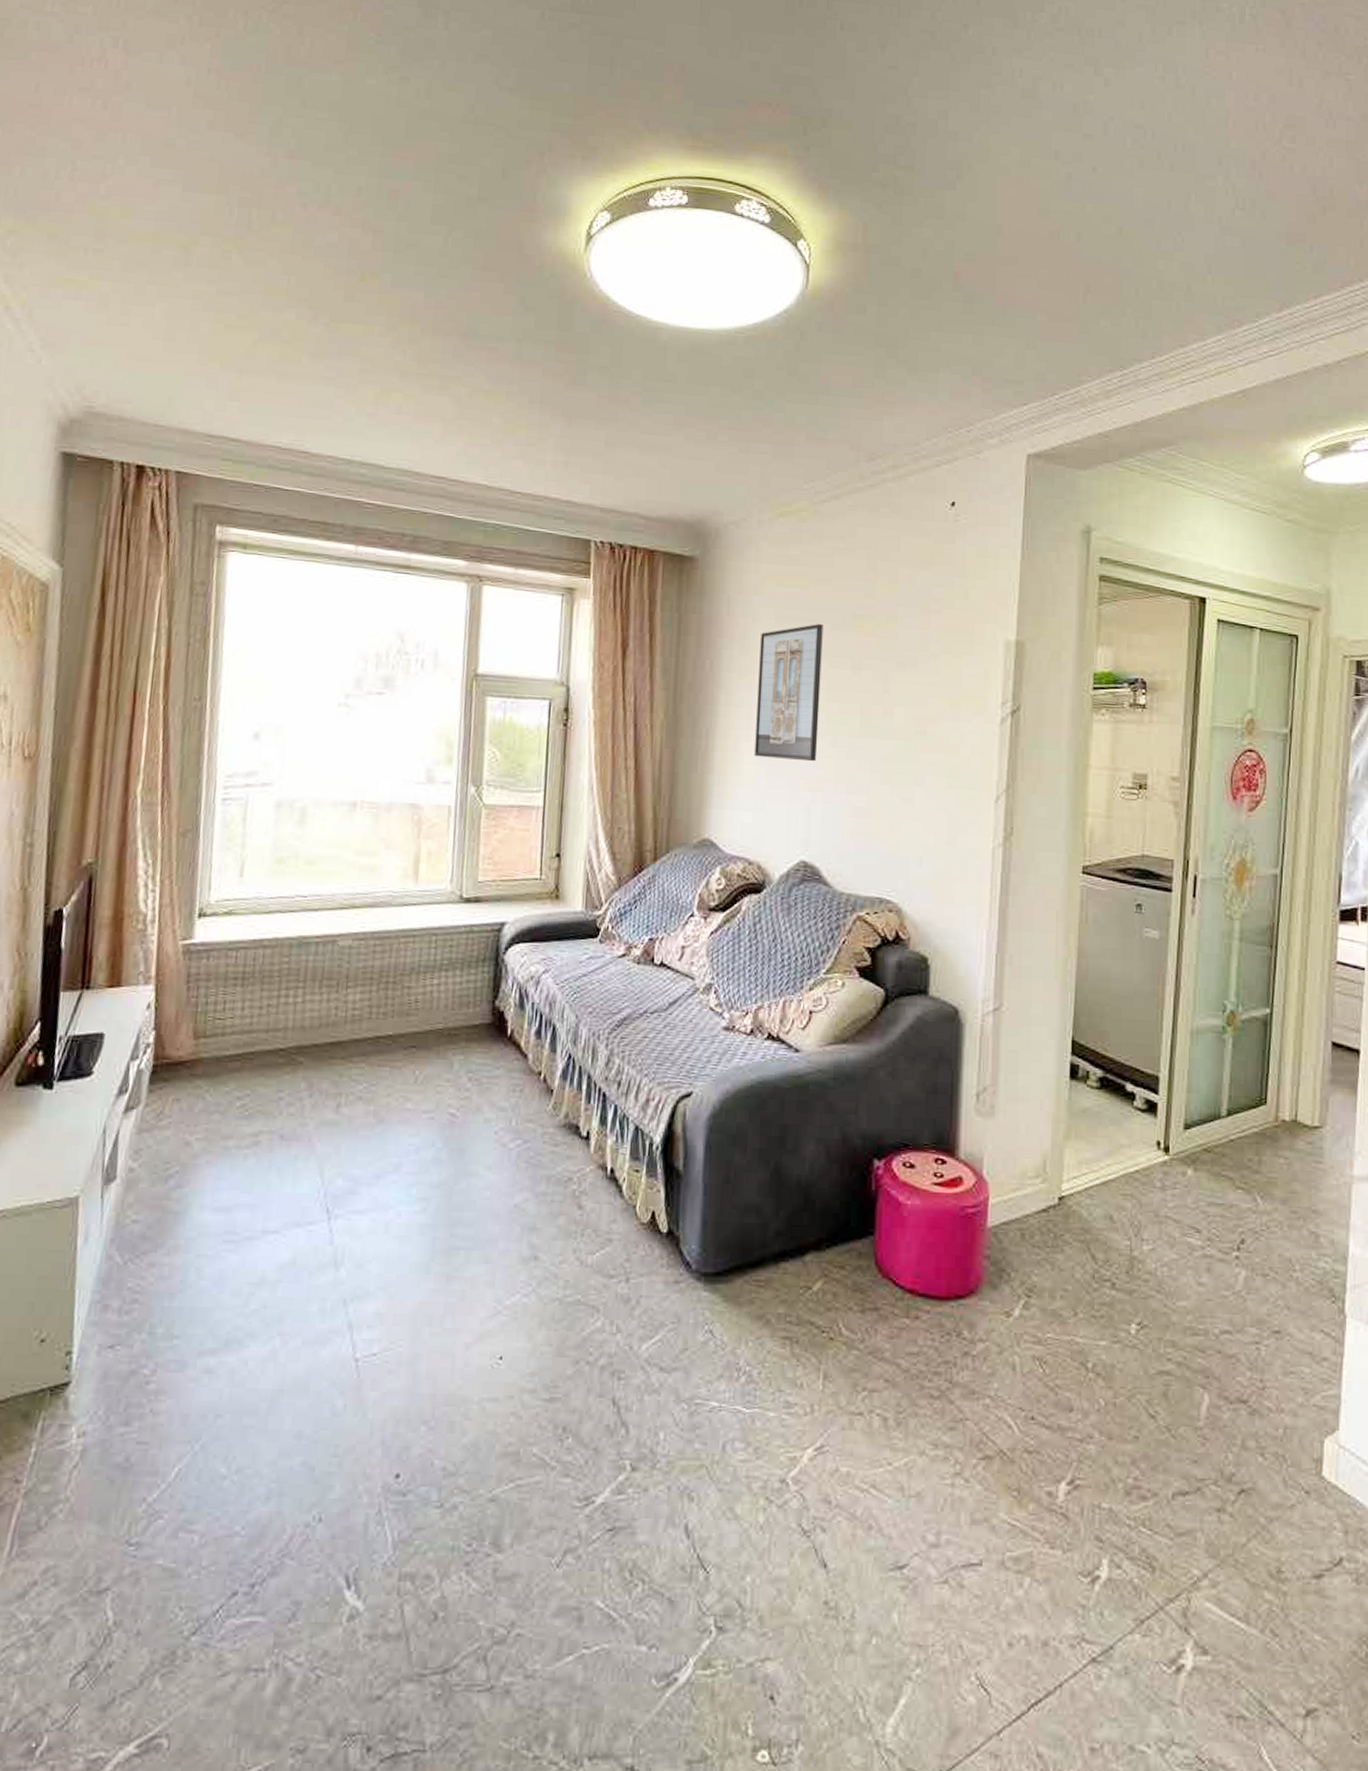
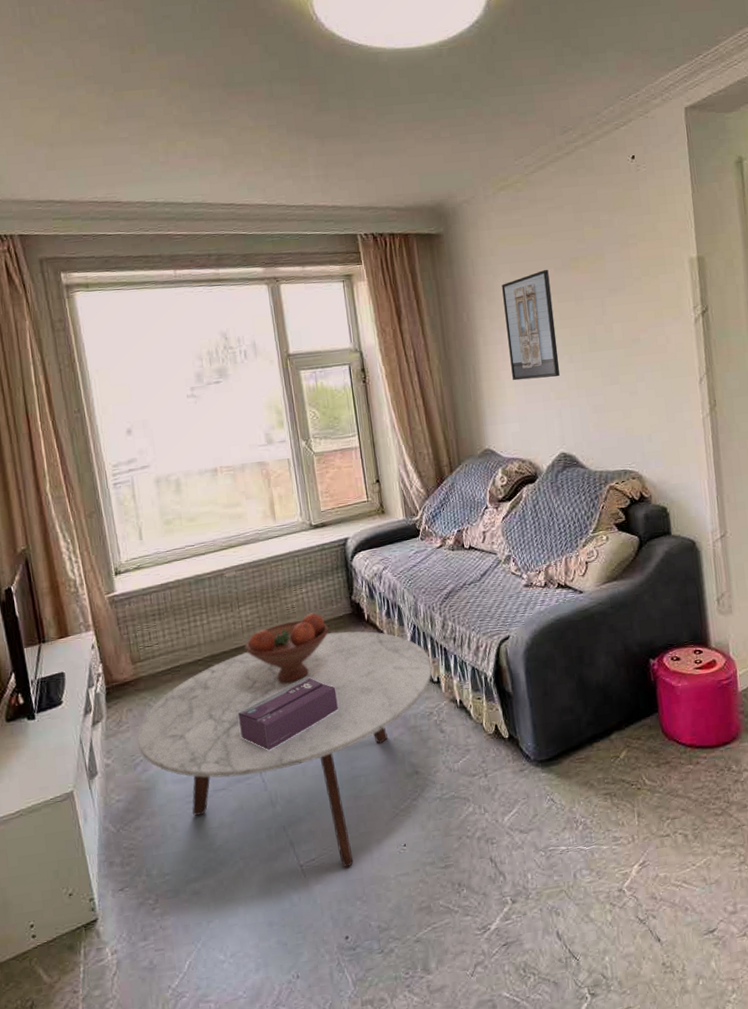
coffee table: none [177,1045,583,1375] -> present [137,631,432,868]
tissue box: none [314,1098,451,1190] -> present [237,676,338,751]
fruit bowl: none [343,1013,458,1103] -> present [245,612,329,684]

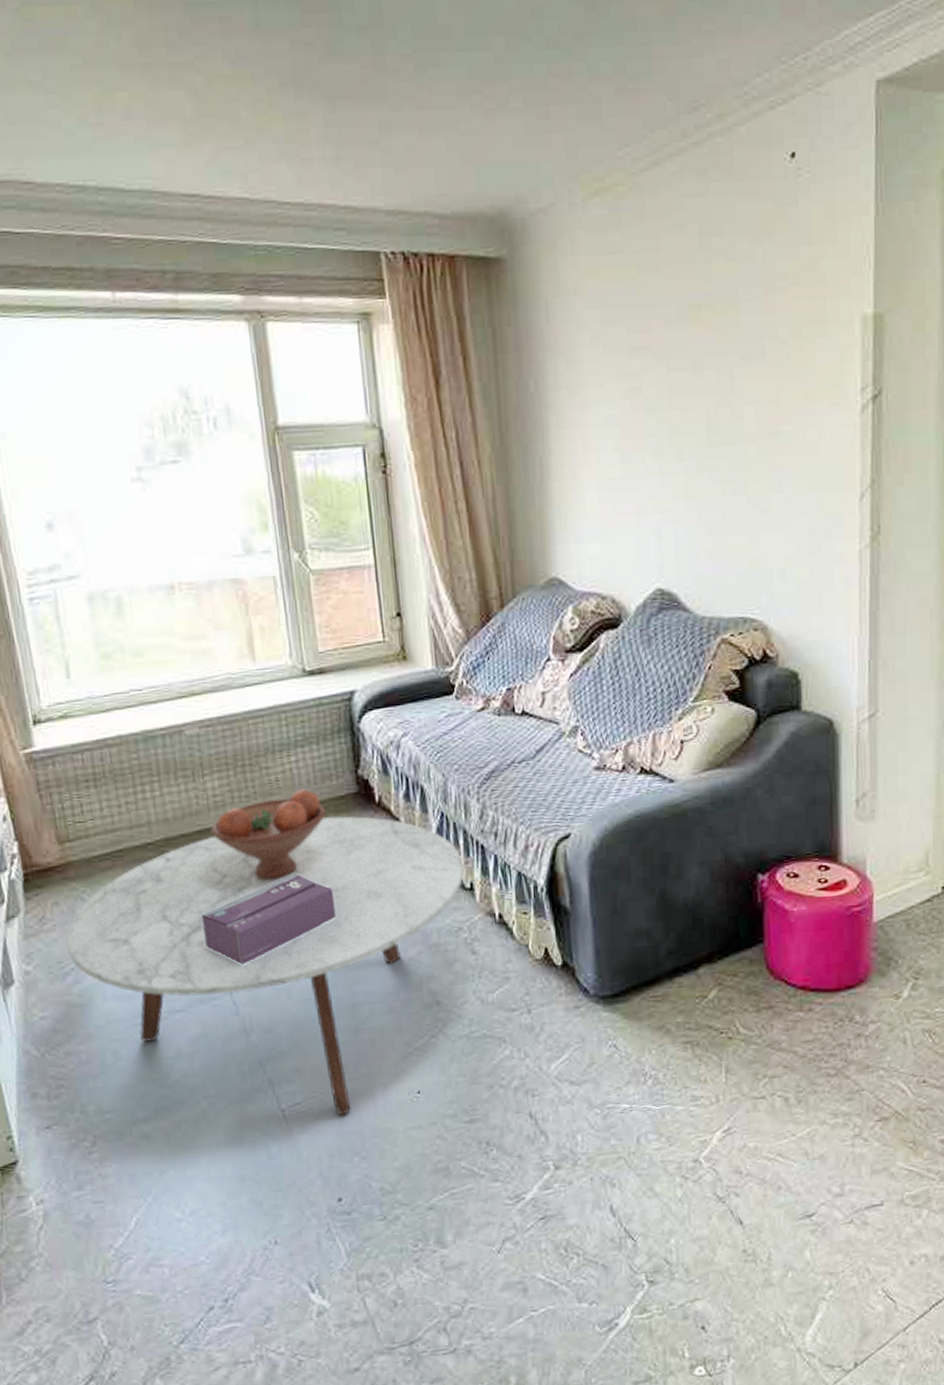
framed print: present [502,270,560,381] -> none [587,321,664,483]

